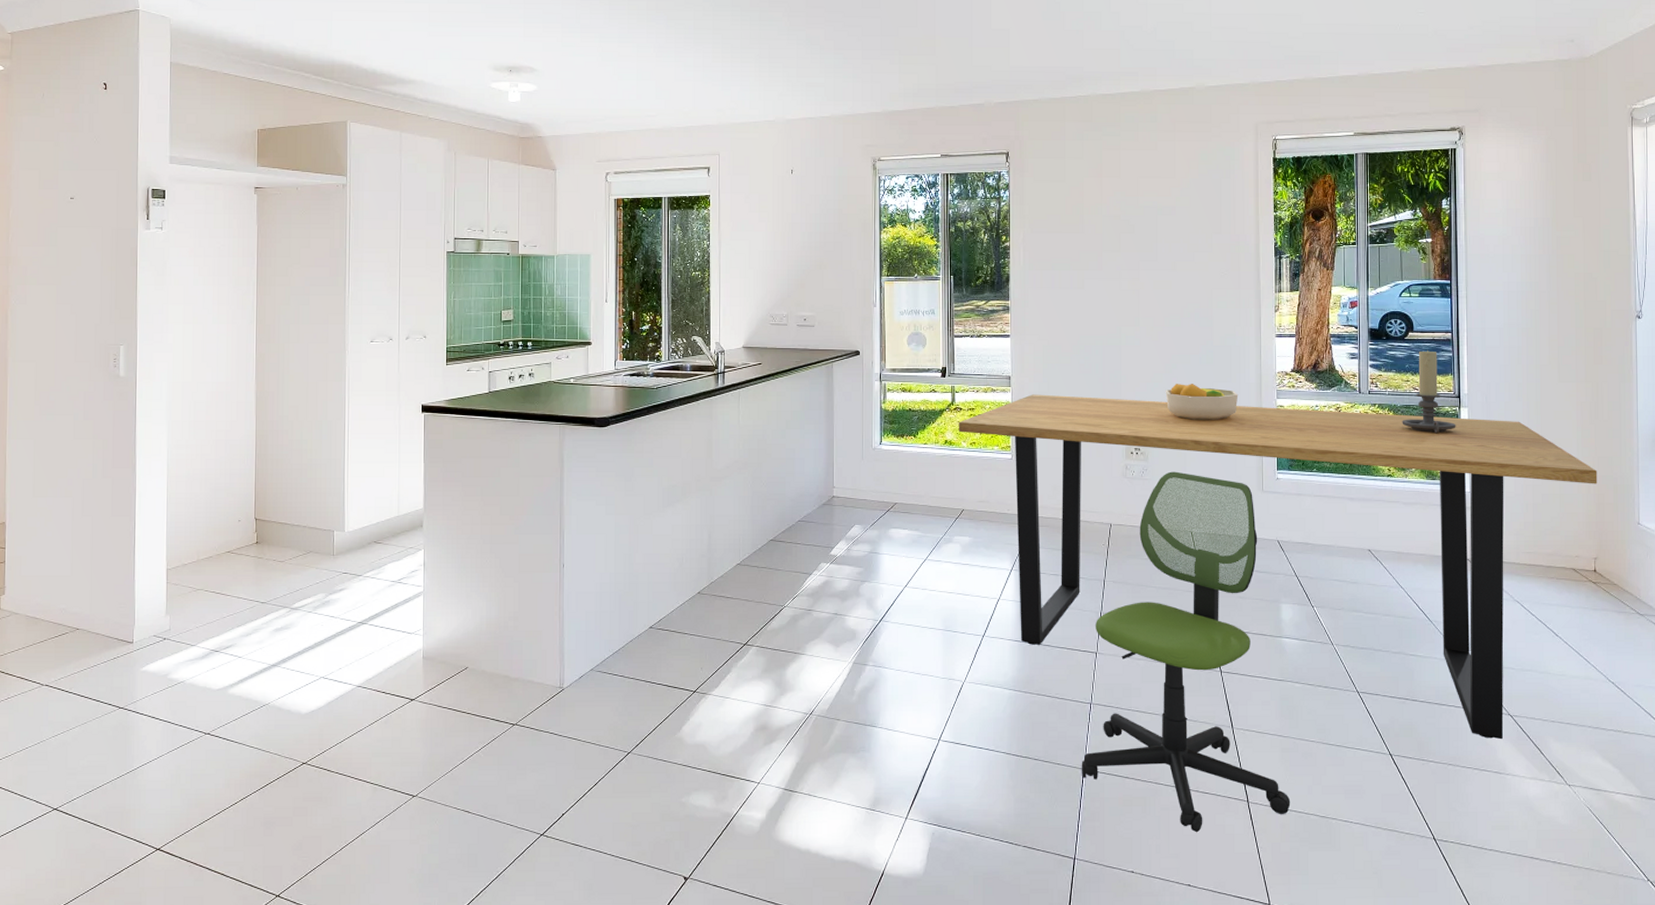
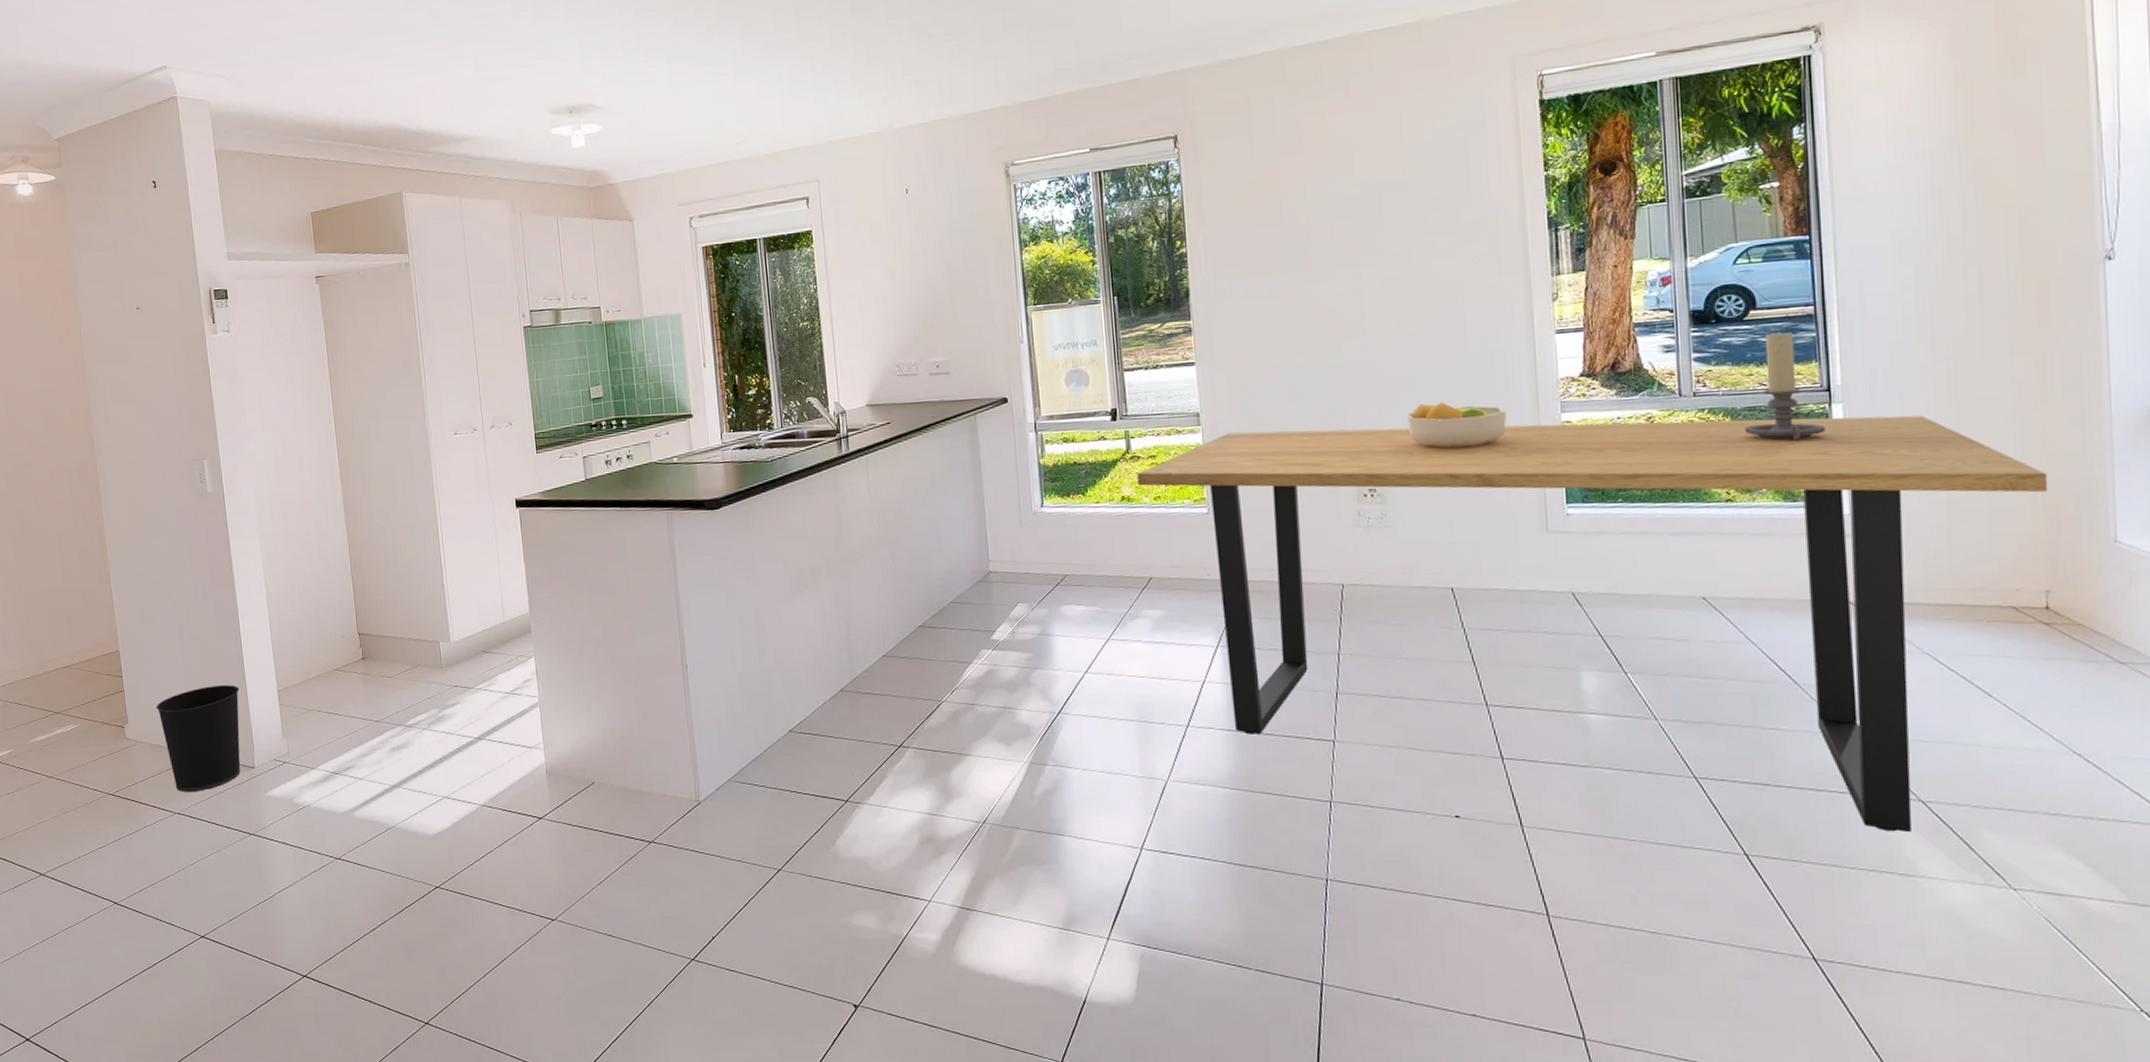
wastebasket: none [37,562,127,664] -> present [156,685,241,792]
chair: present [1081,471,1291,832] -> none [1323,514,1607,952]

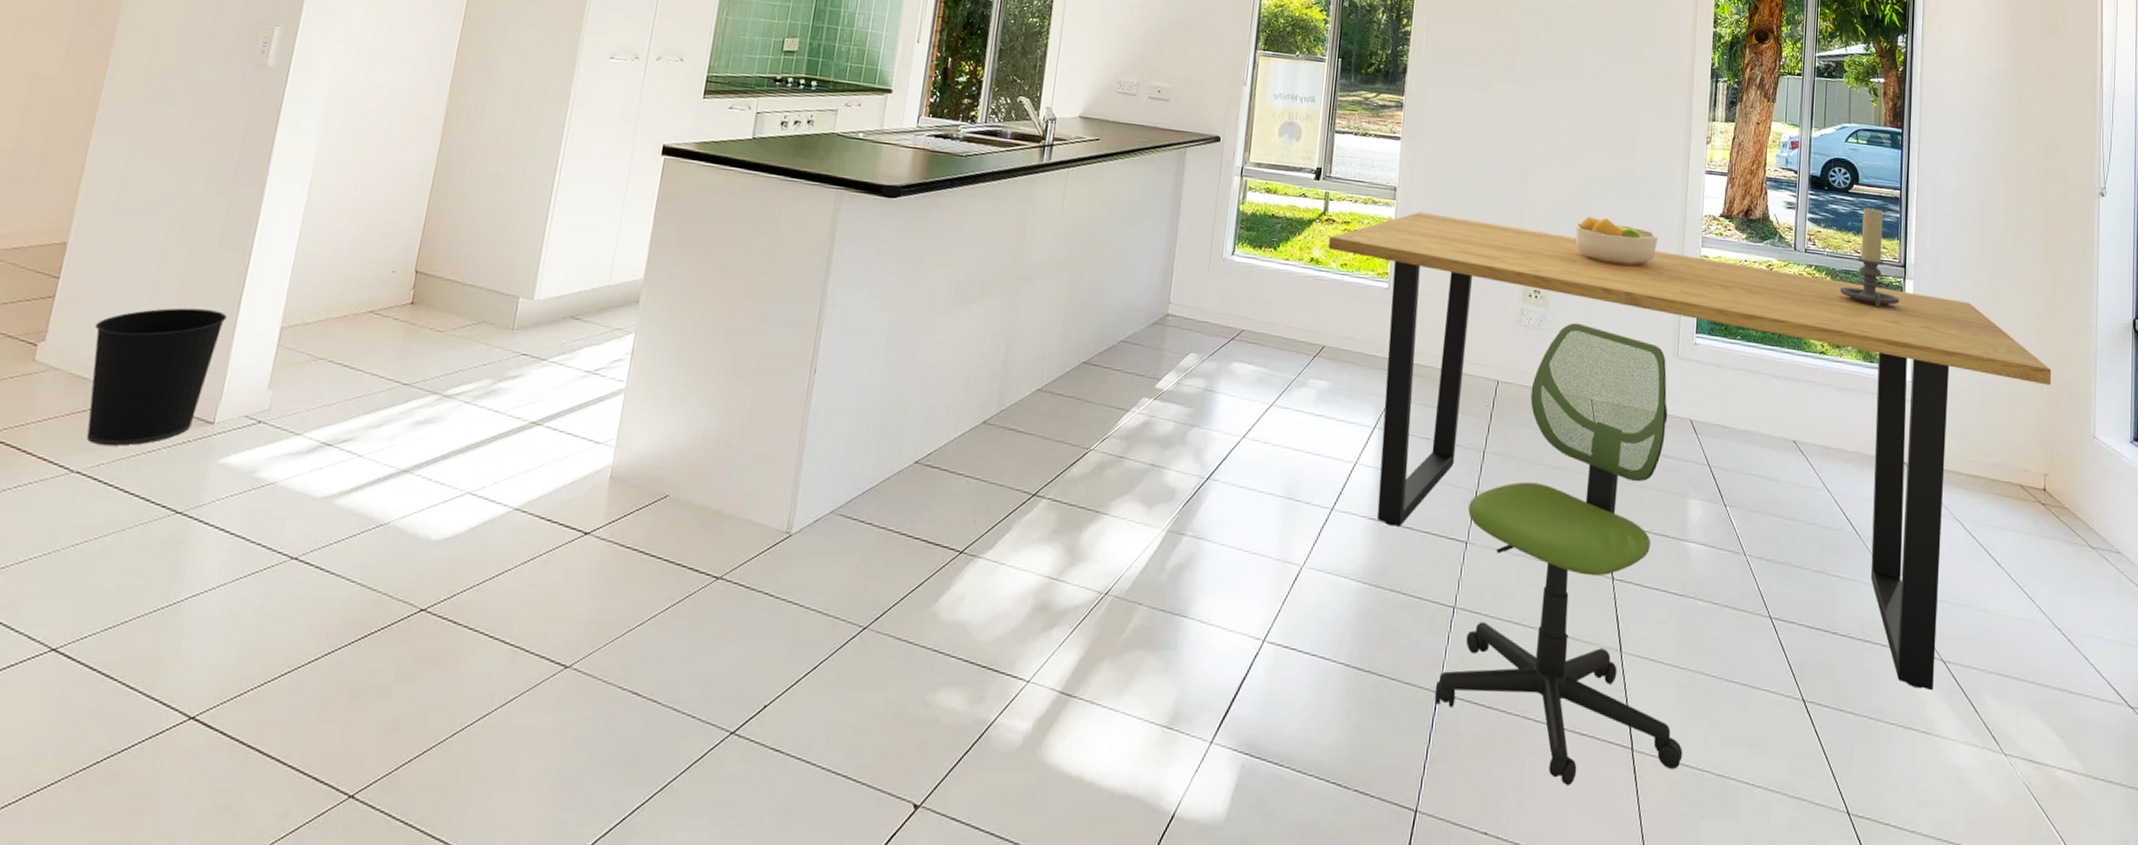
chair: none [1323,514,1607,952] -> present [1434,322,1683,785]

